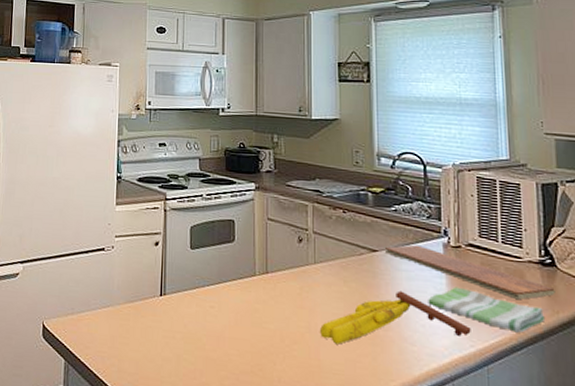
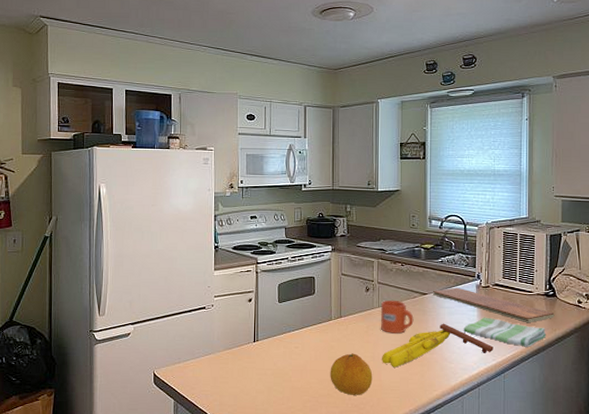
fruit: none [254,320,309,377] -> present [330,353,373,395]
mug: none [317,255,361,300] -> present [380,301,414,334]

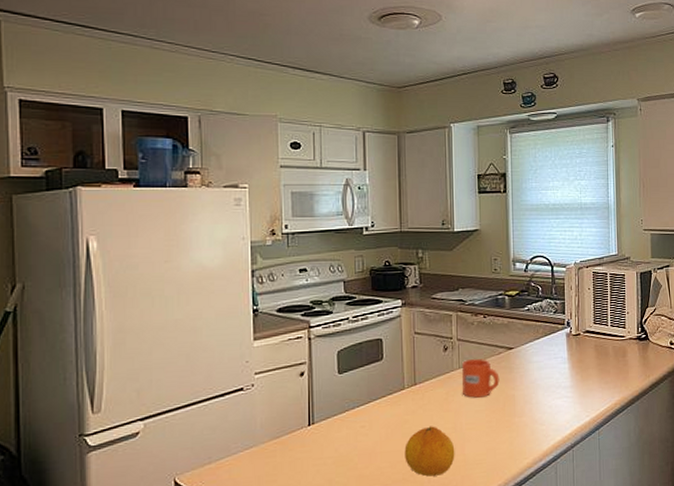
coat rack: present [382,323,494,368] -> none [465,380,587,438]
chopping board: present [433,287,555,323] -> none [520,338,648,372]
dish towel: present [463,317,547,347] -> none [554,369,640,398]

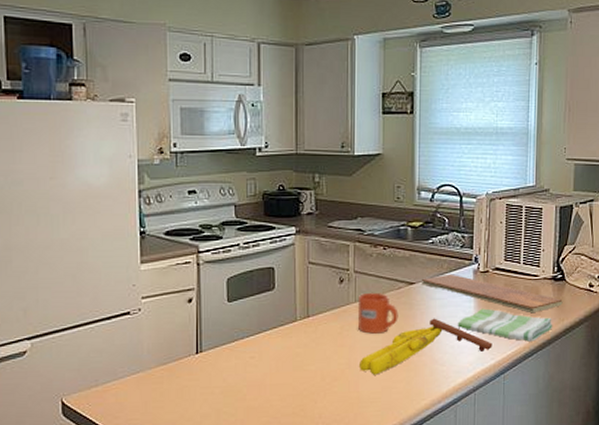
fruit: present [404,426,455,477] -> none [295,360,348,412]
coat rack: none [465,380,587,438] -> present [360,318,492,375]
chopping board: none [520,338,648,372] -> present [422,273,563,314]
dish towel: none [554,369,640,398] -> present [457,308,553,342]

